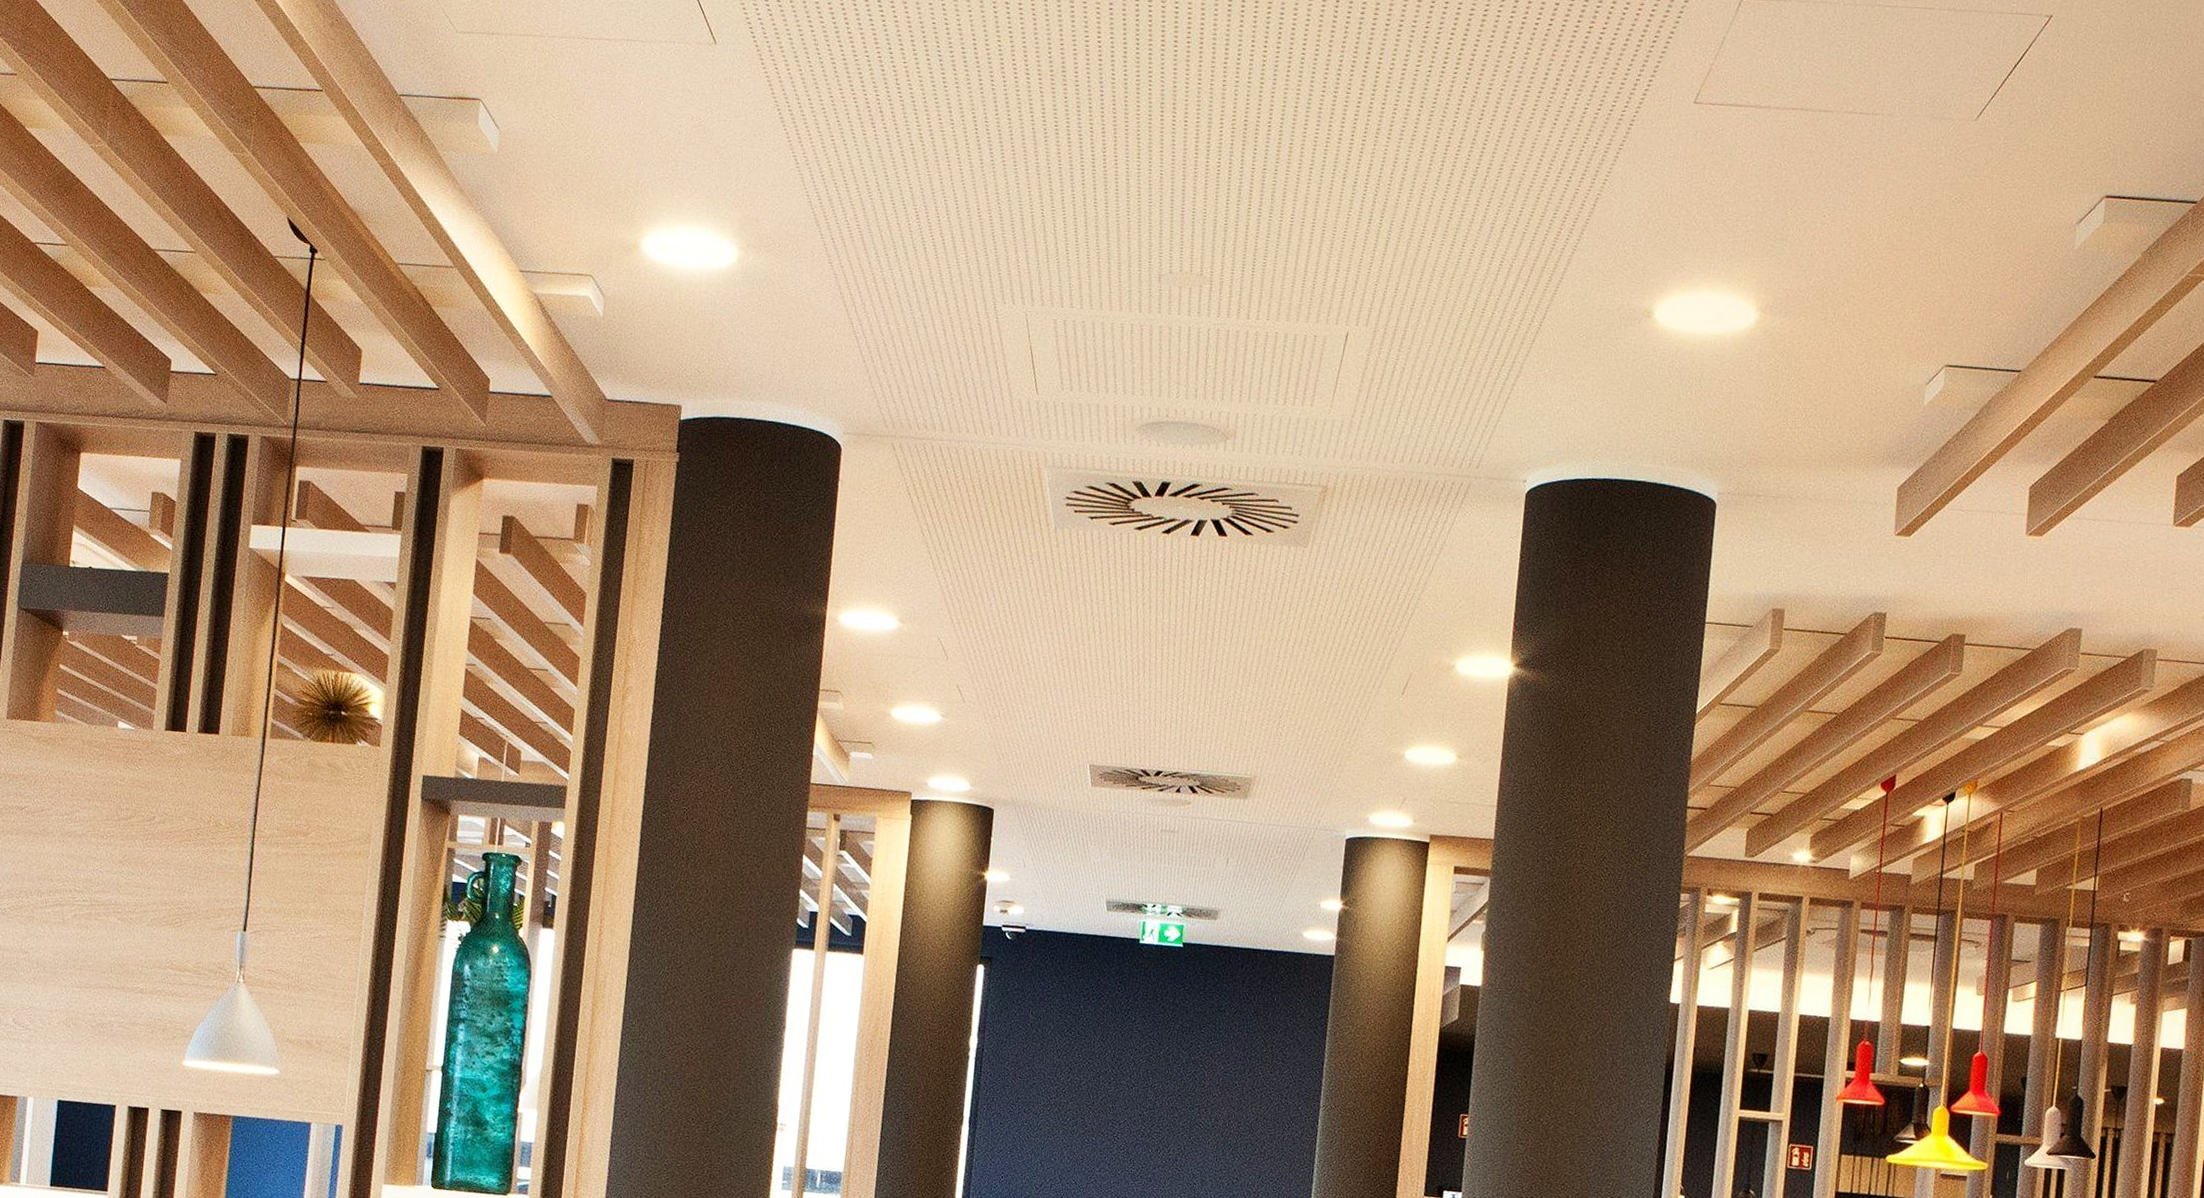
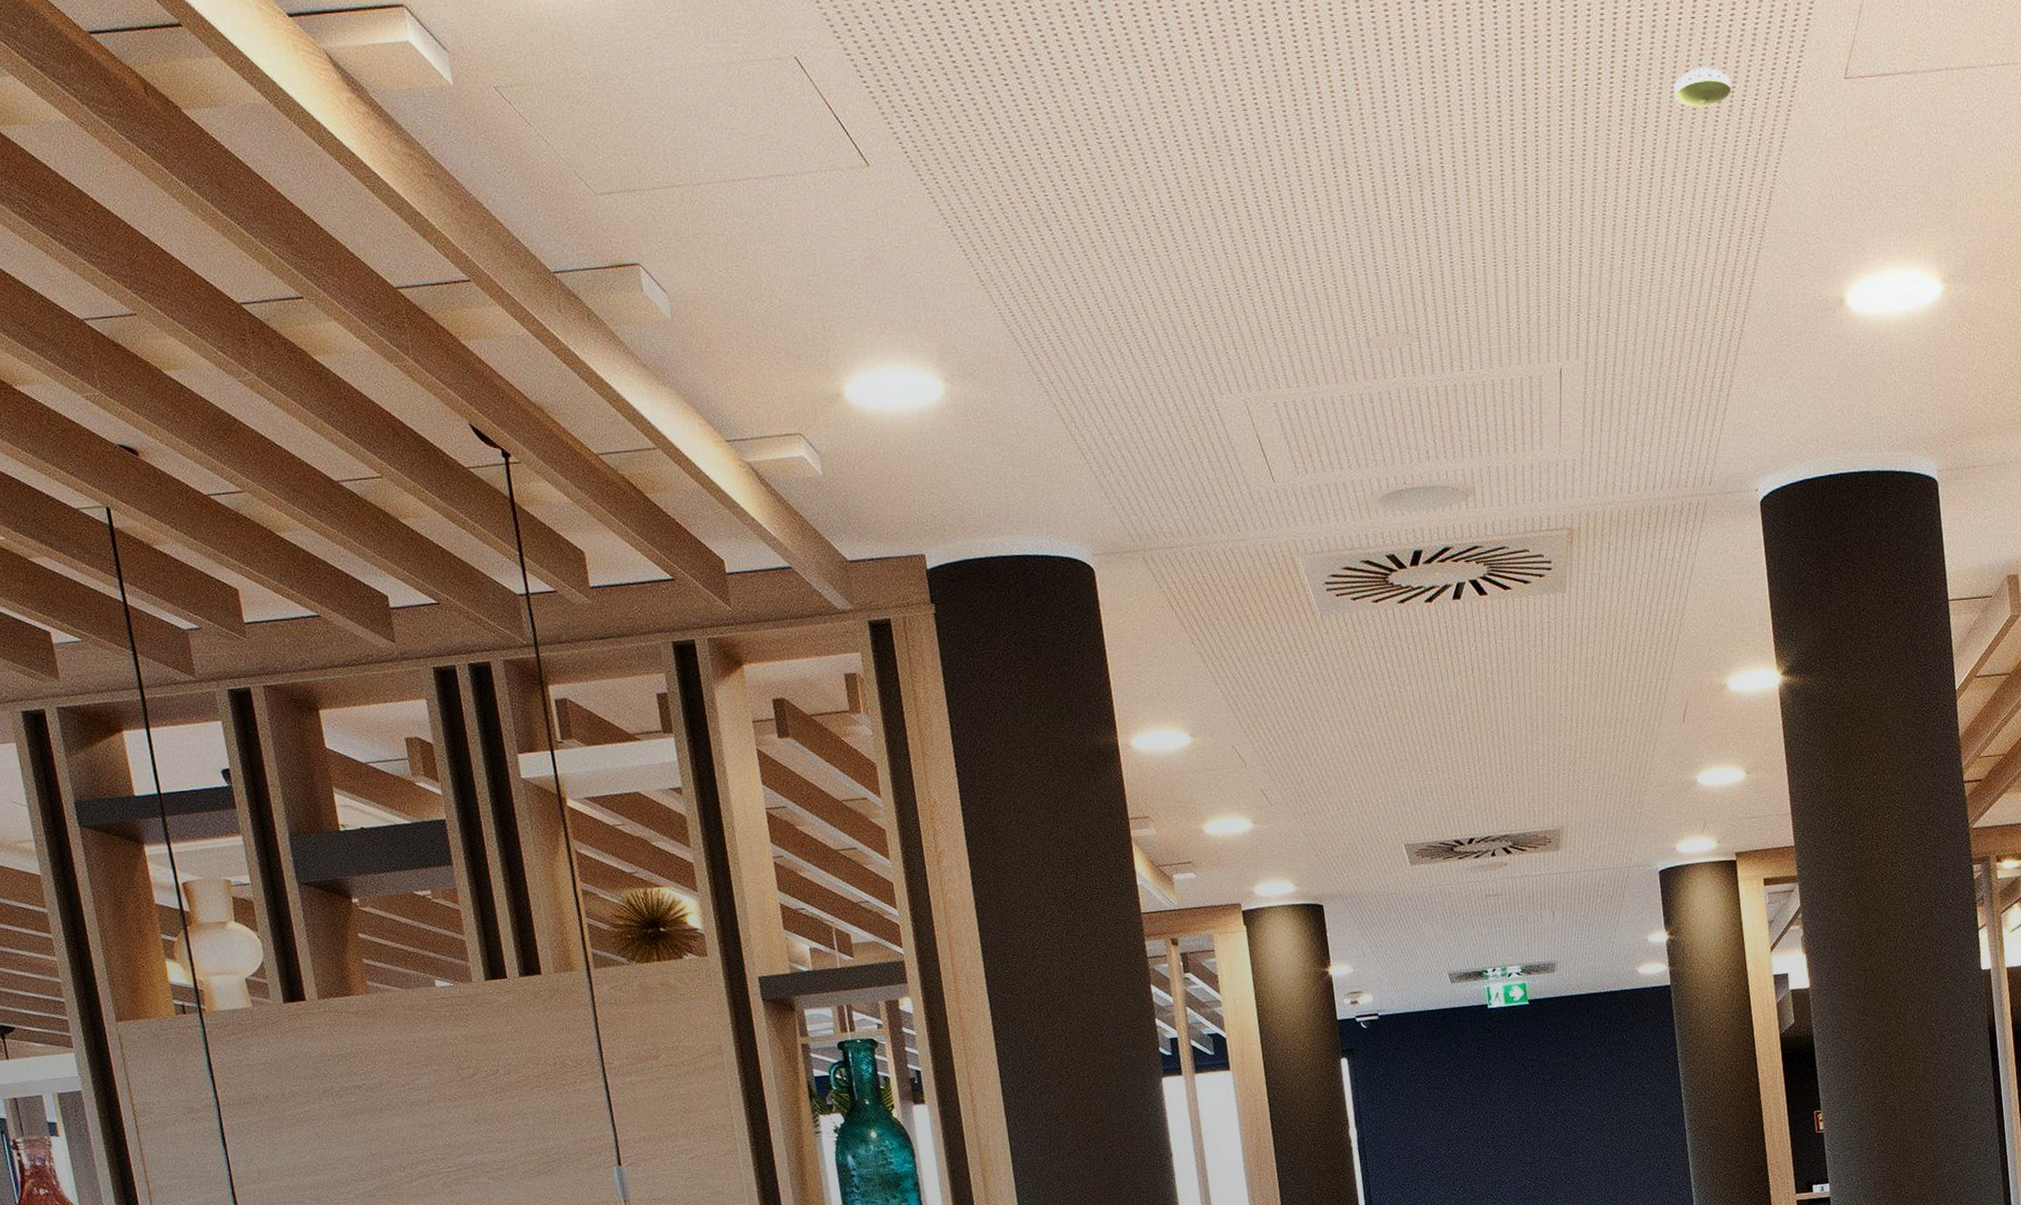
smoke detector: none [1516,71,1577,109] -> present [1673,67,1732,107]

